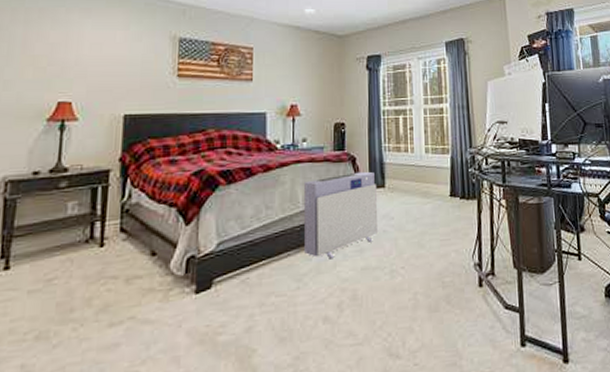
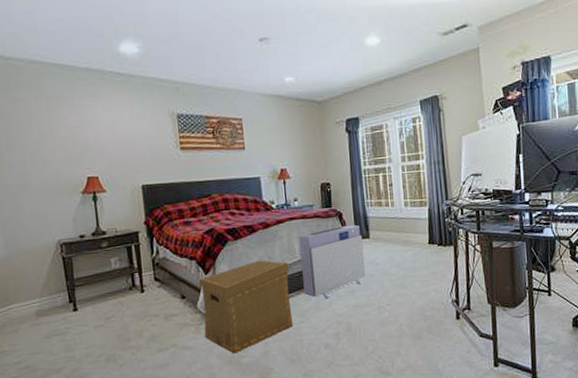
cardboard box: none [174,209,289,330] -> present [198,260,293,354]

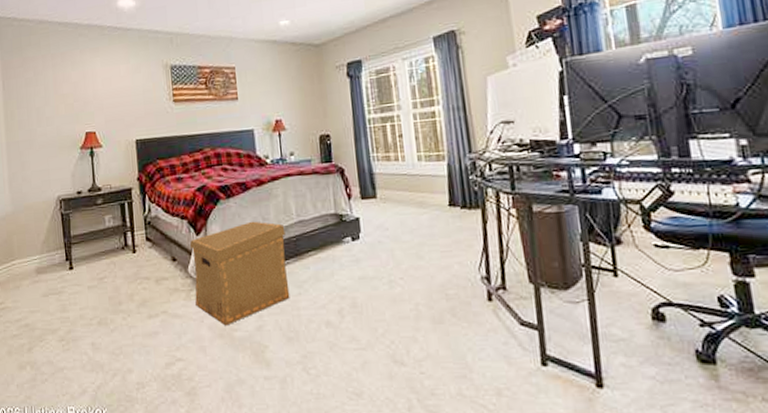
air purifier: present [299,225,366,298] -> none [296,182,373,267]

